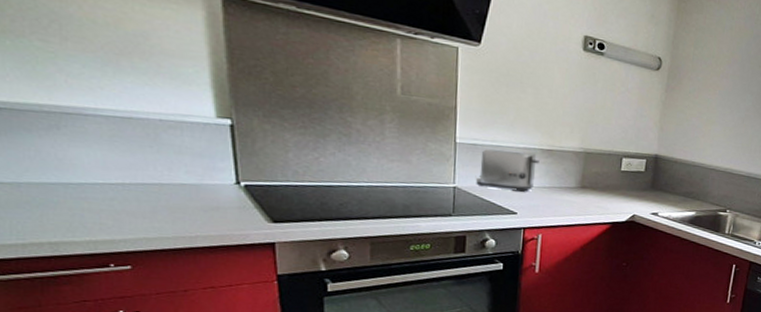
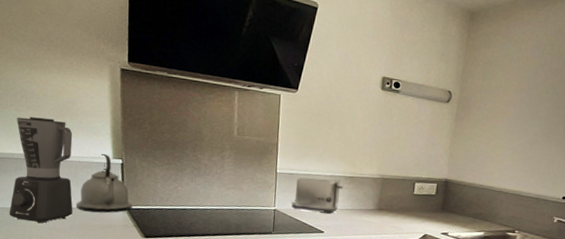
blender: none [41,51,155,205] -> present [9,117,73,224]
kettle: none [158,110,252,191] -> present [75,153,133,214]

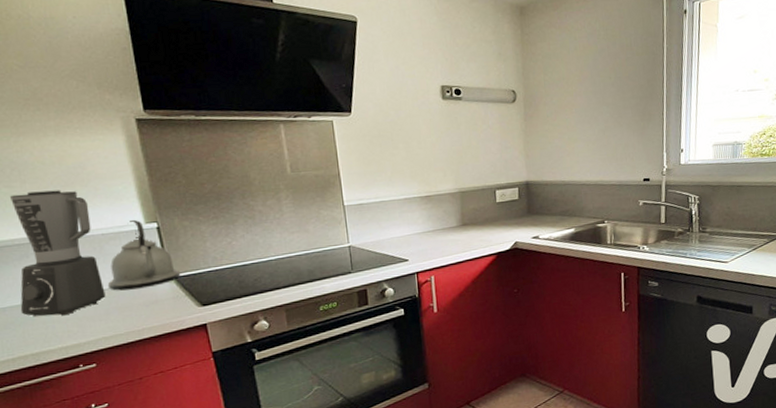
toaster: present [291,175,343,214] -> none [366,201,421,242]

